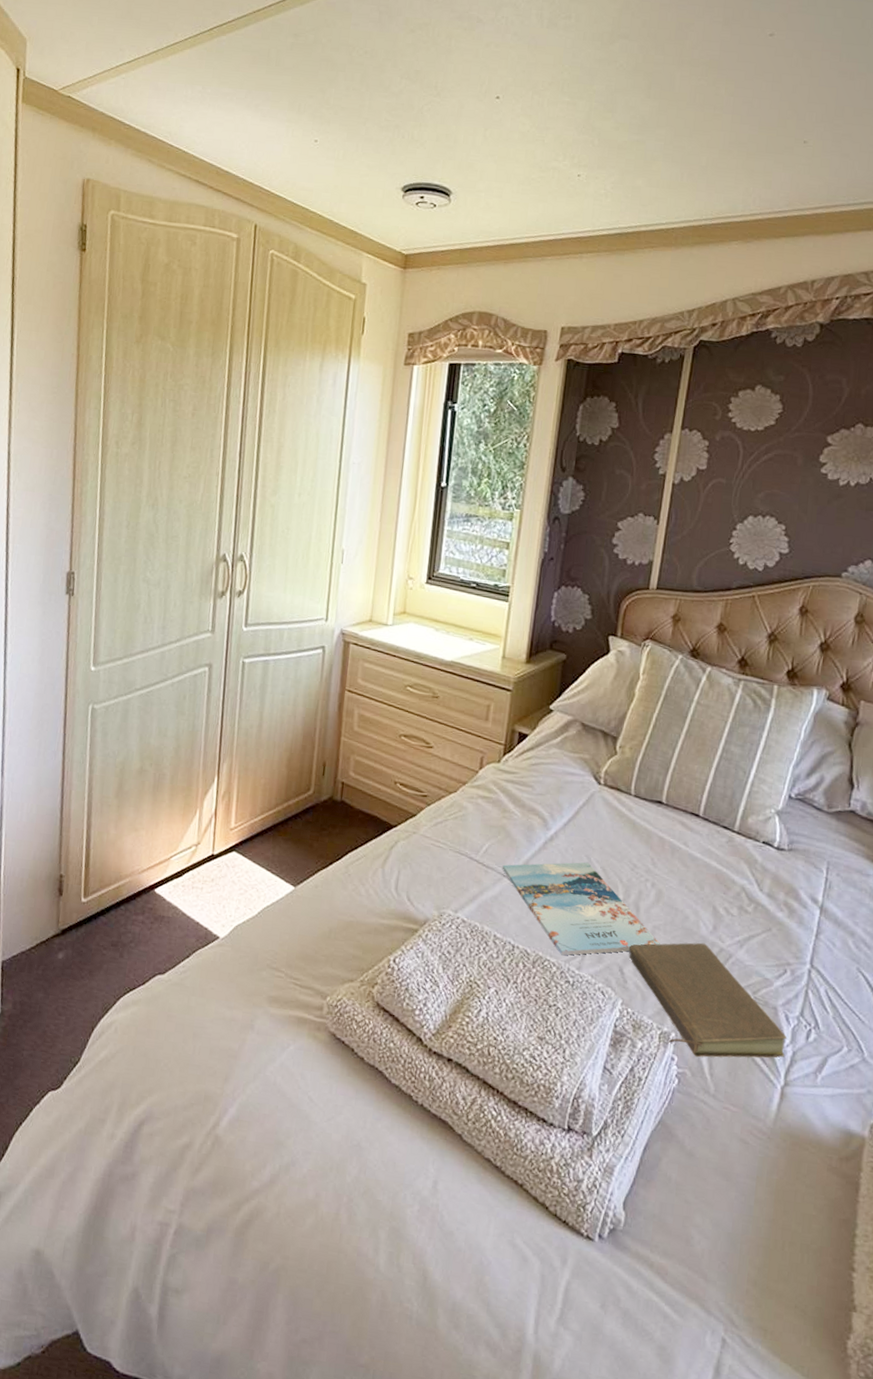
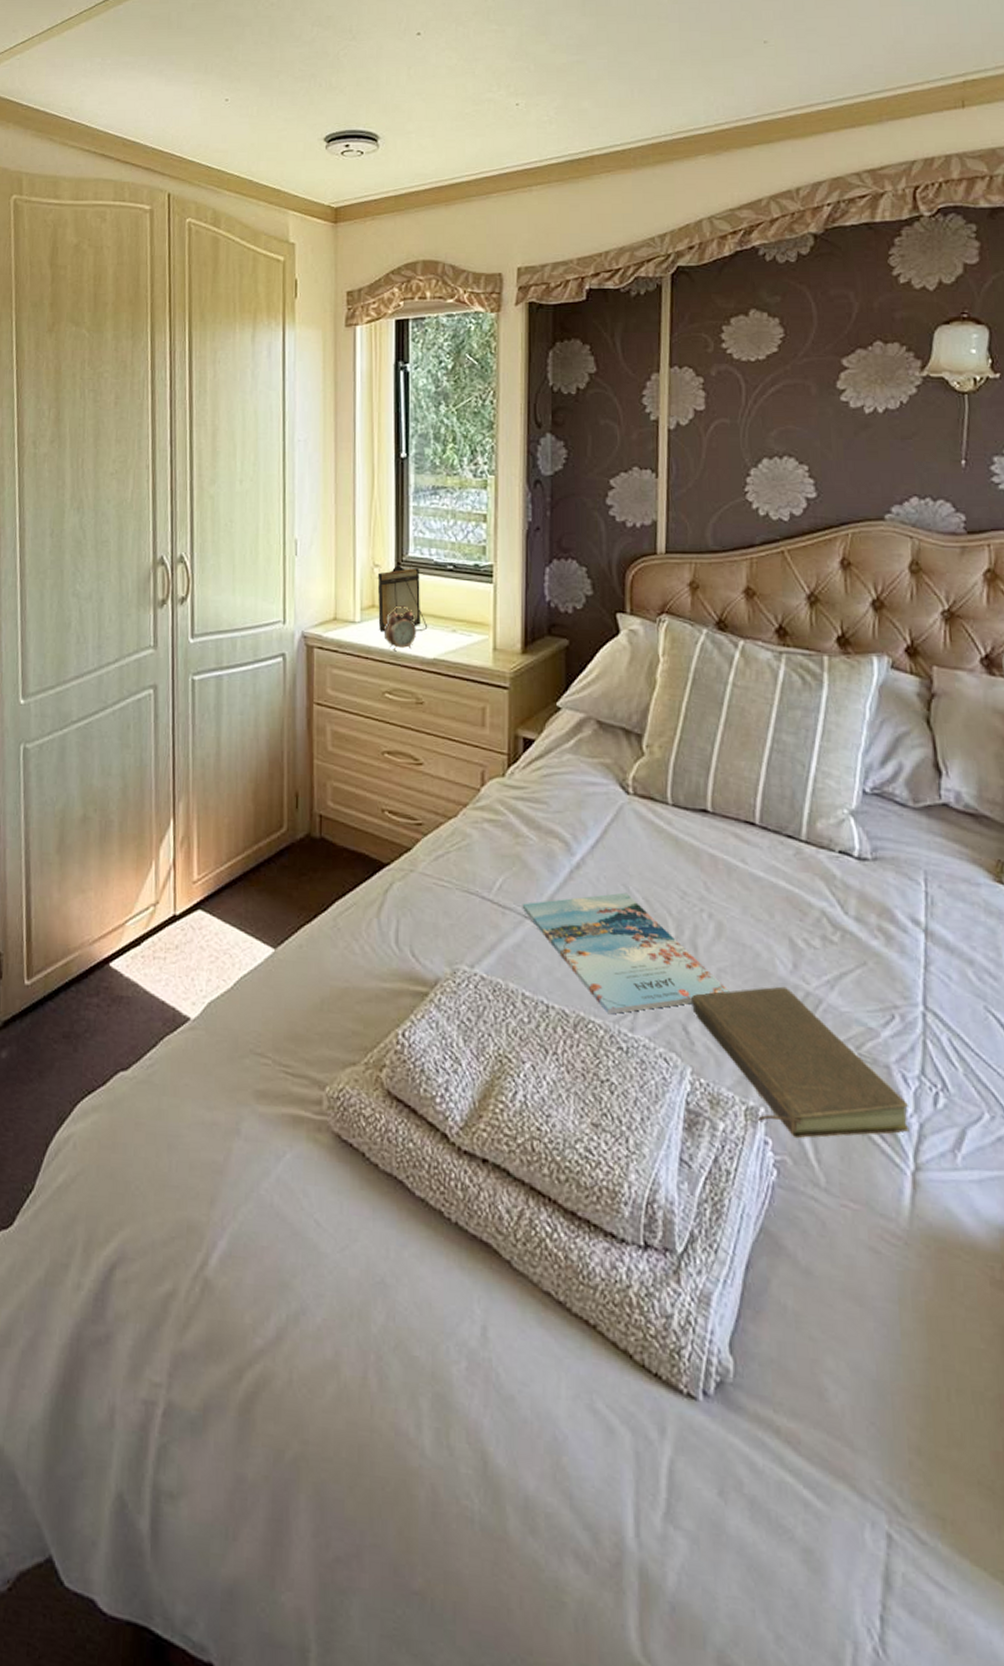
photo frame: none [407,578,449,638] -> present [377,564,428,632]
alarm clock: none [411,614,440,653] -> present [383,605,417,652]

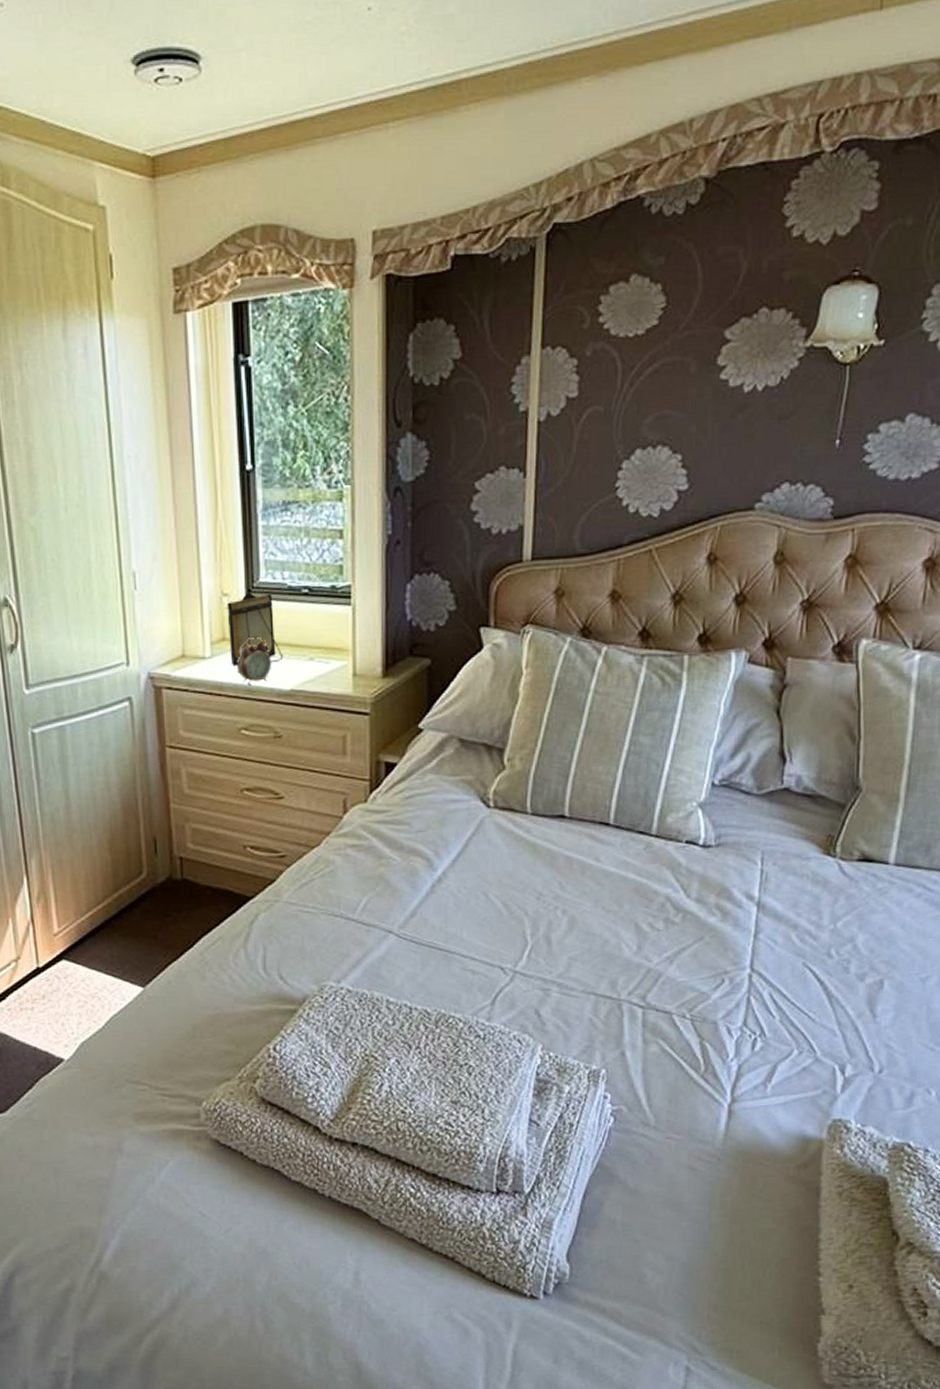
magazine: present [522,892,729,1015] -> none [386,899,579,1009]
book: present [692,986,910,1139] -> none [544,966,731,1091]

